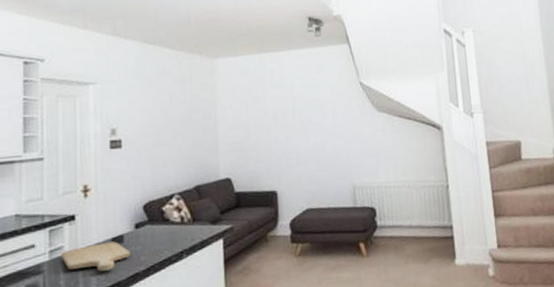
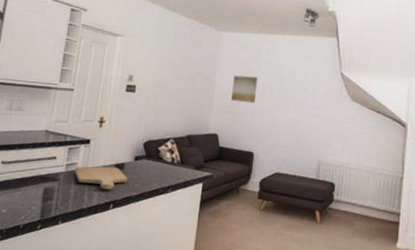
wall art: none [238,104,268,137] -> present [230,75,258,104]

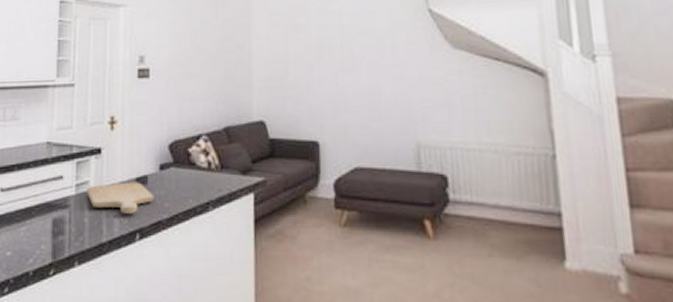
wall art: present [230,75,258,104] -> none [275,34,311,73]

